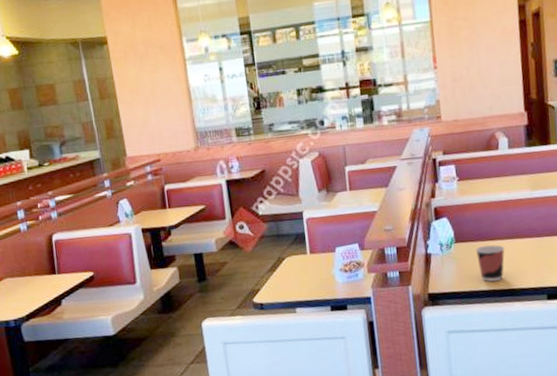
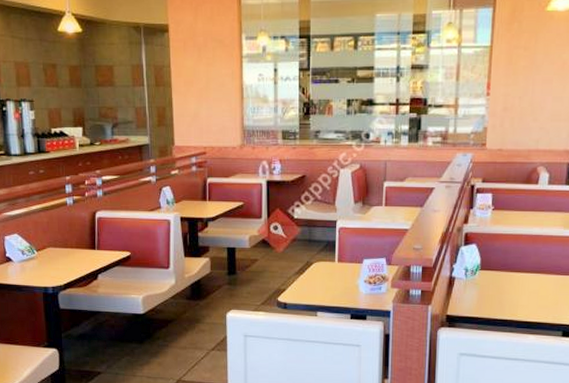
cup: present [475,245,505,282] -> none [499,277,529,312]

